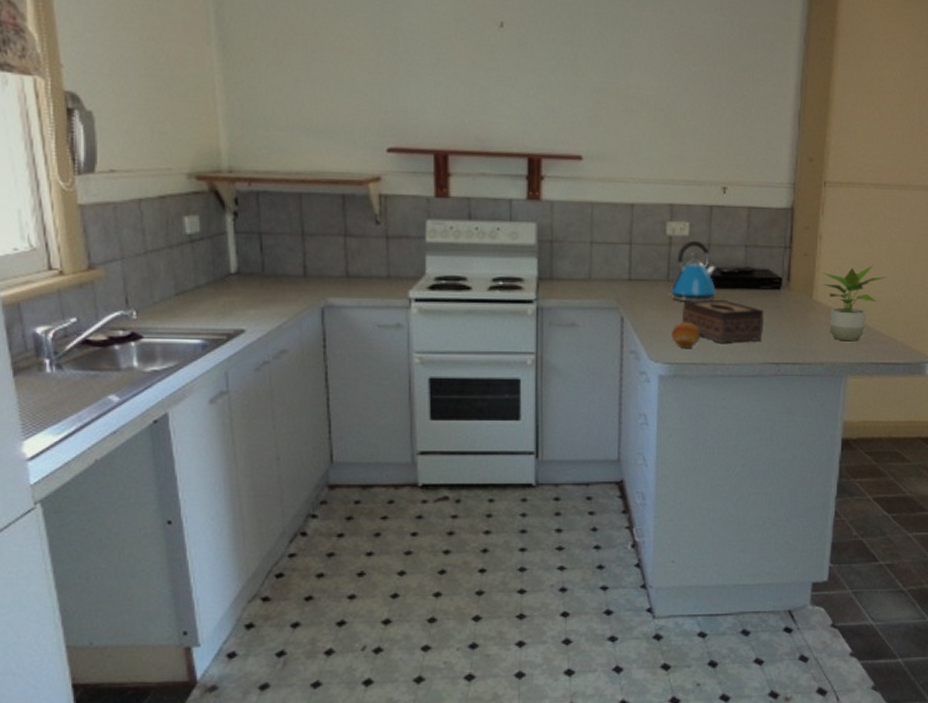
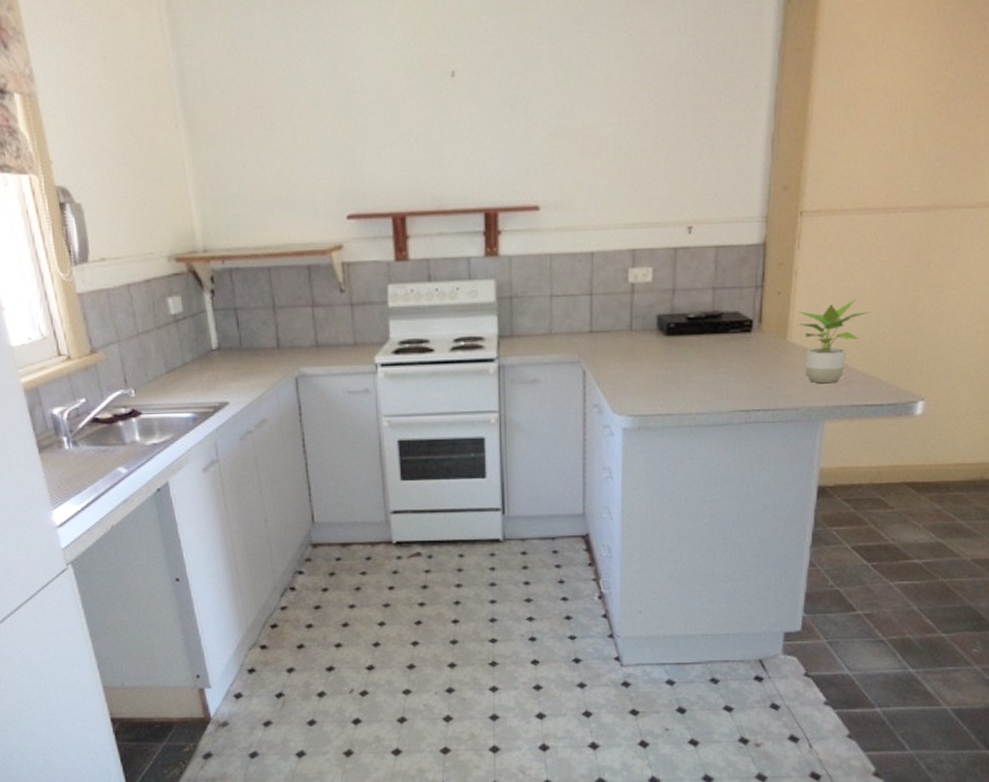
kettle: present [667,240,717,302] -> none [630,286,683,352]
fruit: present [672,322,699,348] -> none [635,372,664,399]
tissue box: present [681,299,765,343] -> none [645,346,734,392]

